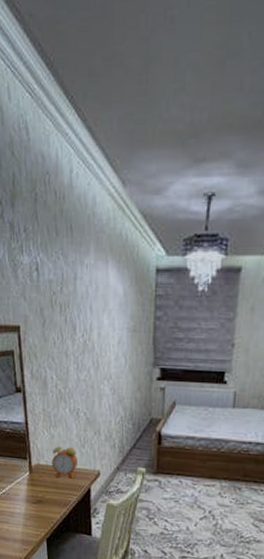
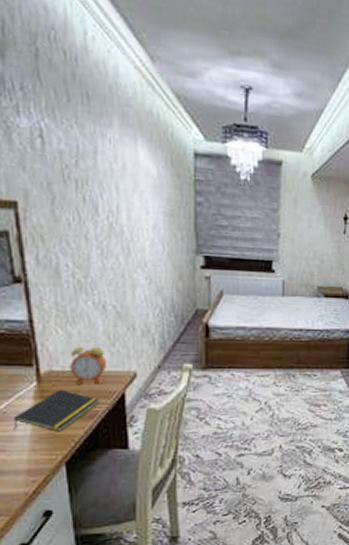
notepad: none [13,480,72,514] -> present [13,389,99,432]

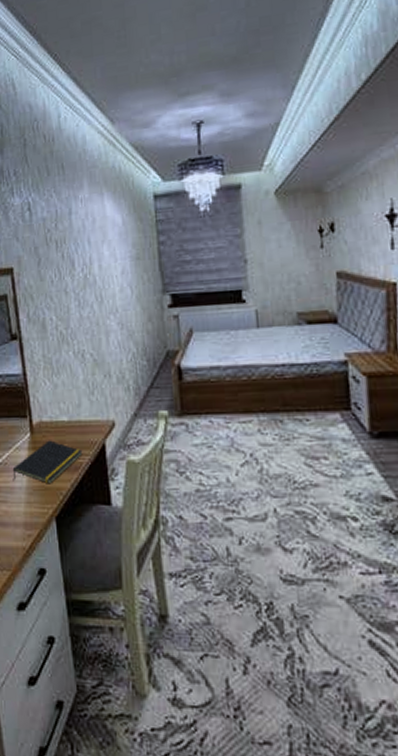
alarm clock: present [69,341,108,384] -> none [56,390,88,435]

